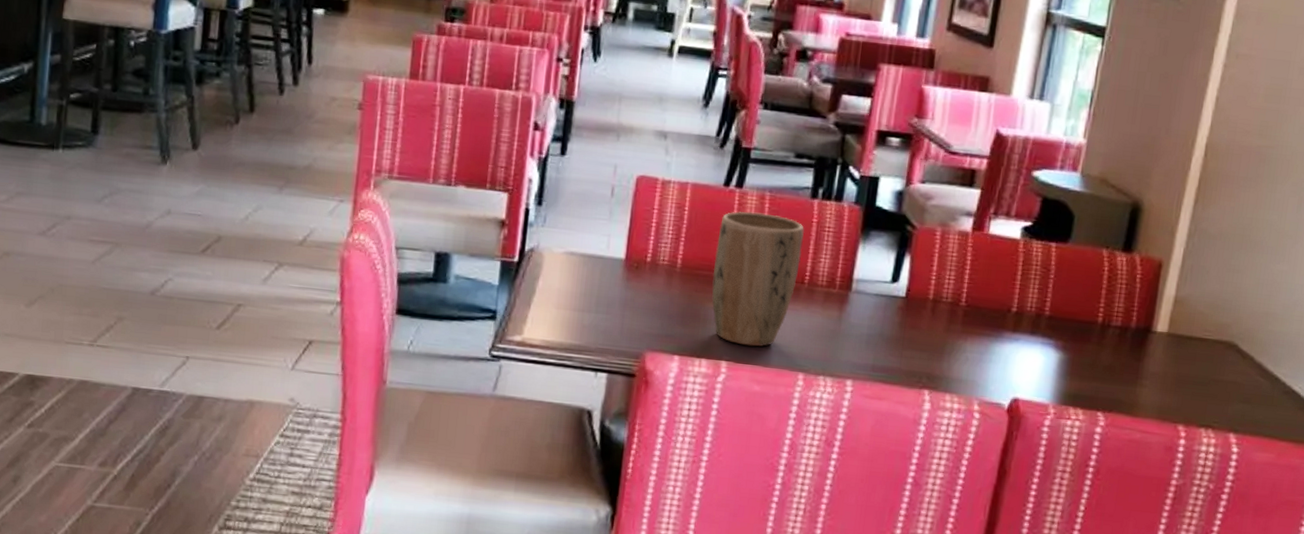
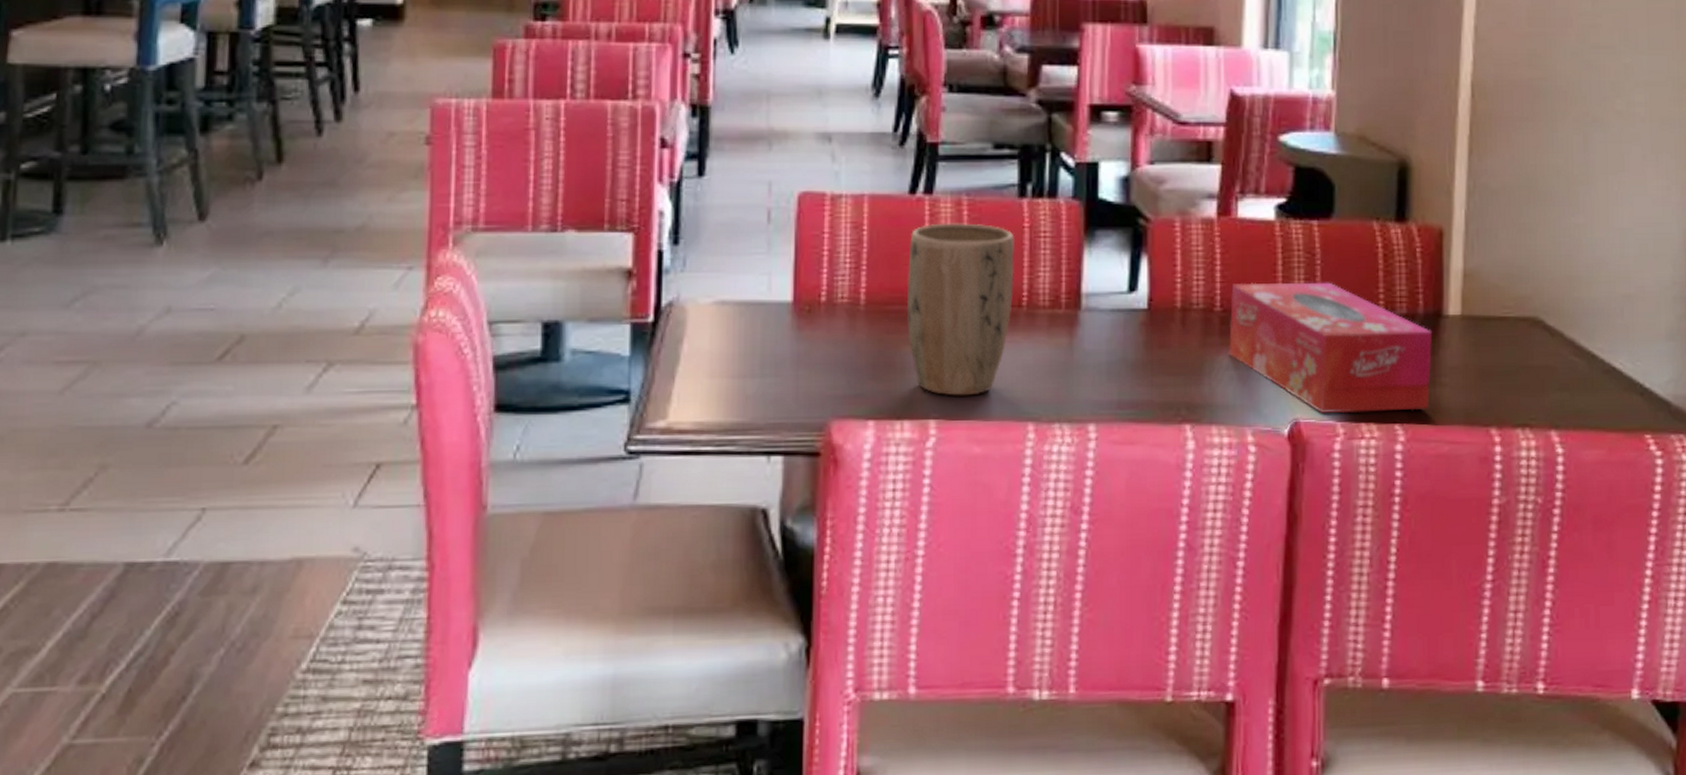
tissue box: none [967,285,1141,403] -> present [1229,282,1433,414]

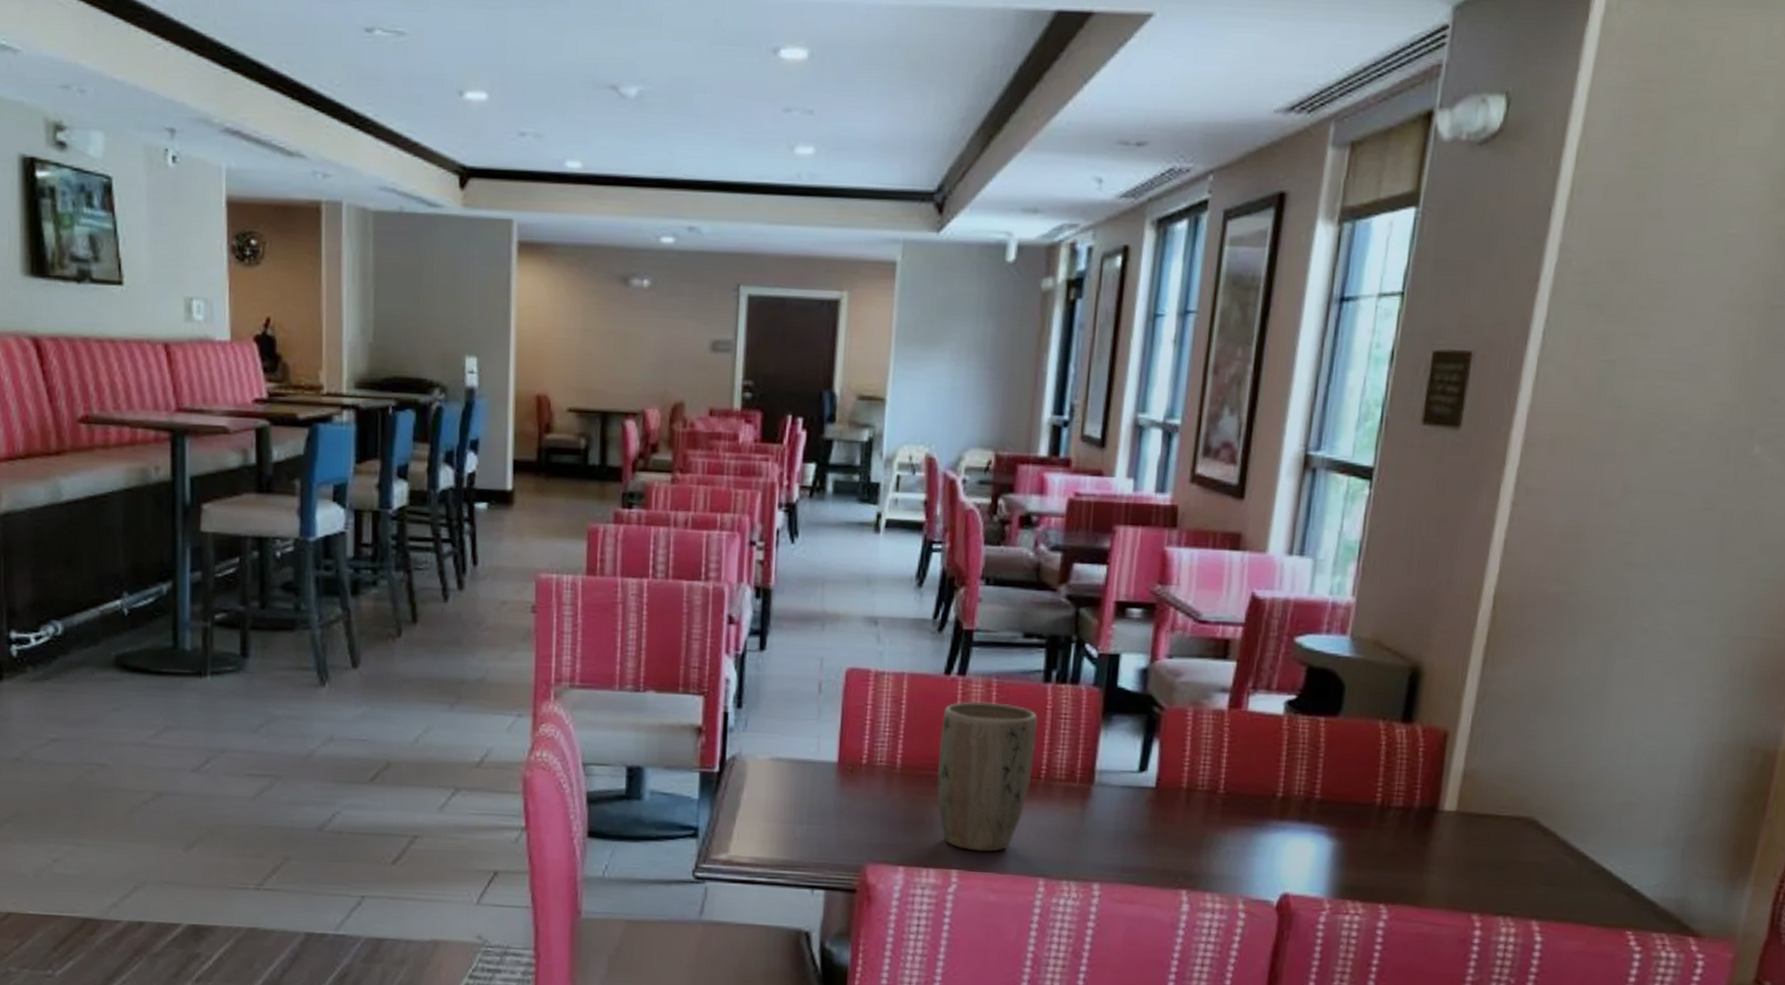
tissue box: present [1229,282,1433,414] -> none [1228,769,1427,894]

